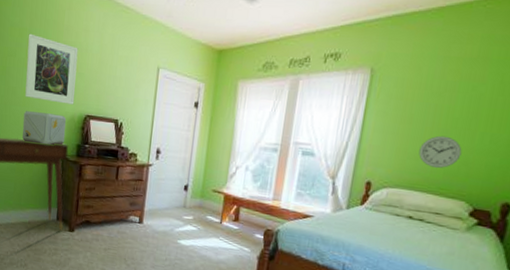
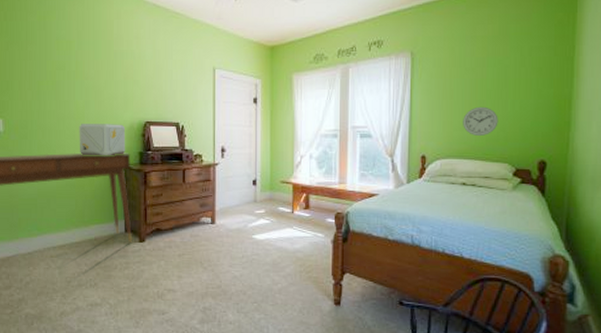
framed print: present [25,33,78,105] -> none [76,45,132,113]

